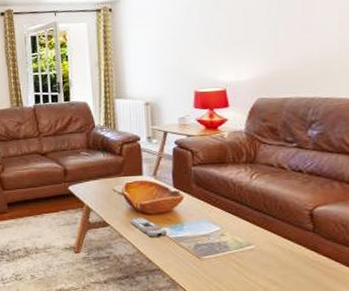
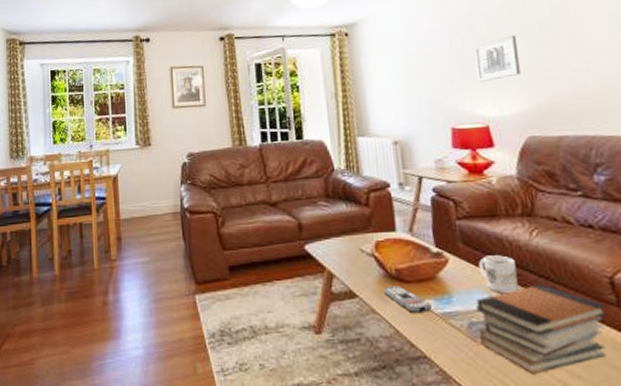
book stack: none [202,215,305,282] -> present [476,283,608,375]
mug: none [206,194,237,222] -> present [478,255,519,293]
wall art: none [220,10,258,52] -> present [474,35,521,82]

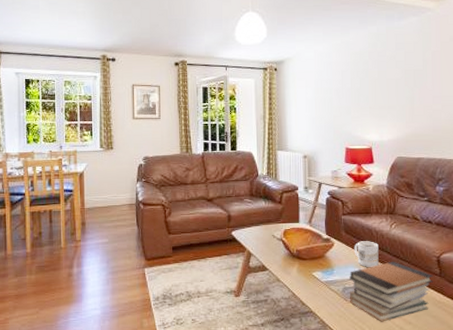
remote control: present [384,285,432,312] -> none [287,262,319,281]
wall art: present [474,35,521,82] -> none [368,81,398,114]

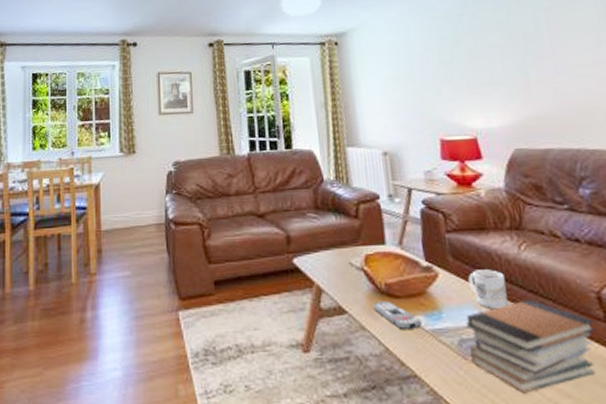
remote control: none [287,262,319,281] -> present [373,301,422,329]

